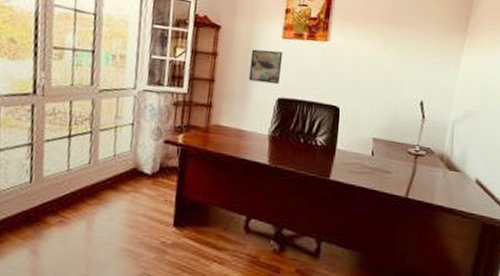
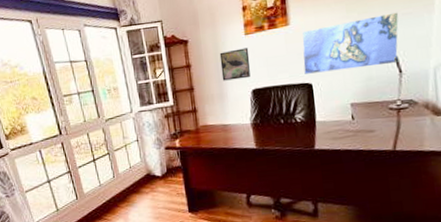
map: none [334,52,430,107] -> present [302,12,399,74]

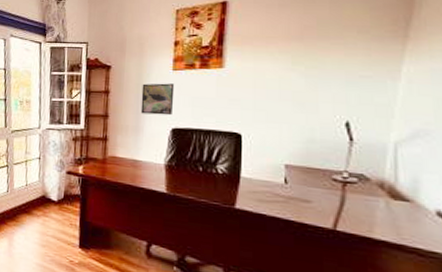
map: present [302,12,399,74] -> none [234,73,355,128]

